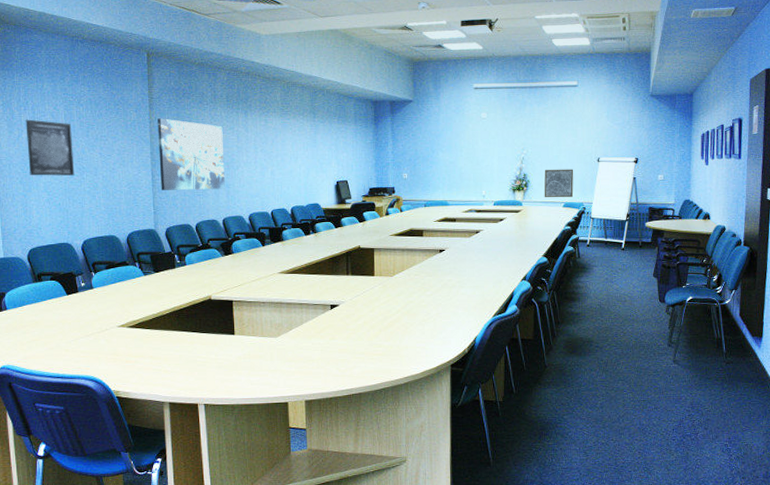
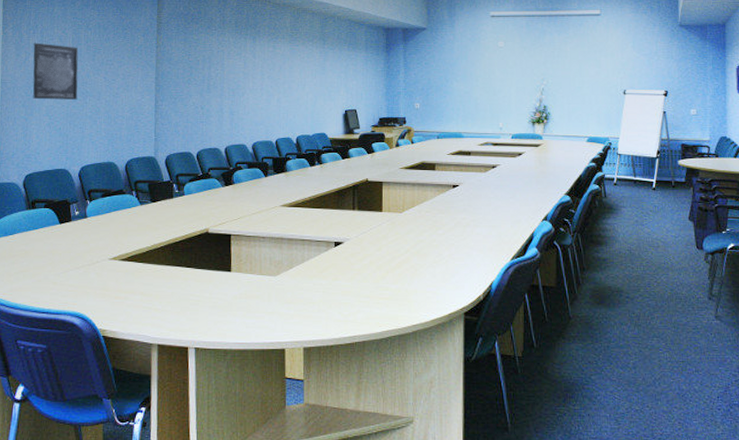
wall art: present [157,118,225,190] -> none [163,43,230,116]
wall art: present [544,169,574,198] -> none [566,101,598,132]

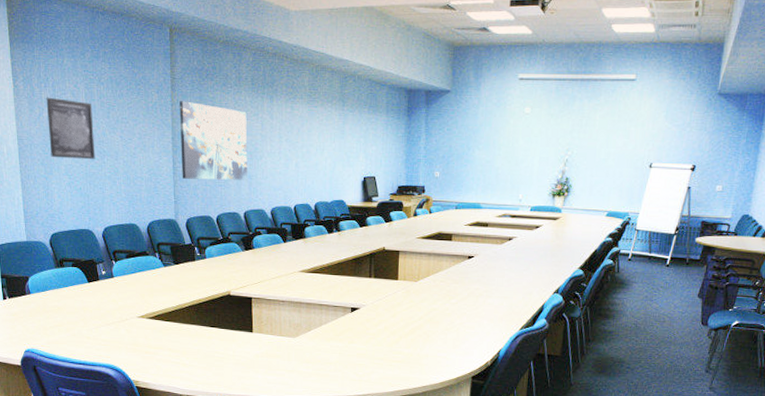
wall art: none [163,43,230,116] -> present [179,101,248,180]

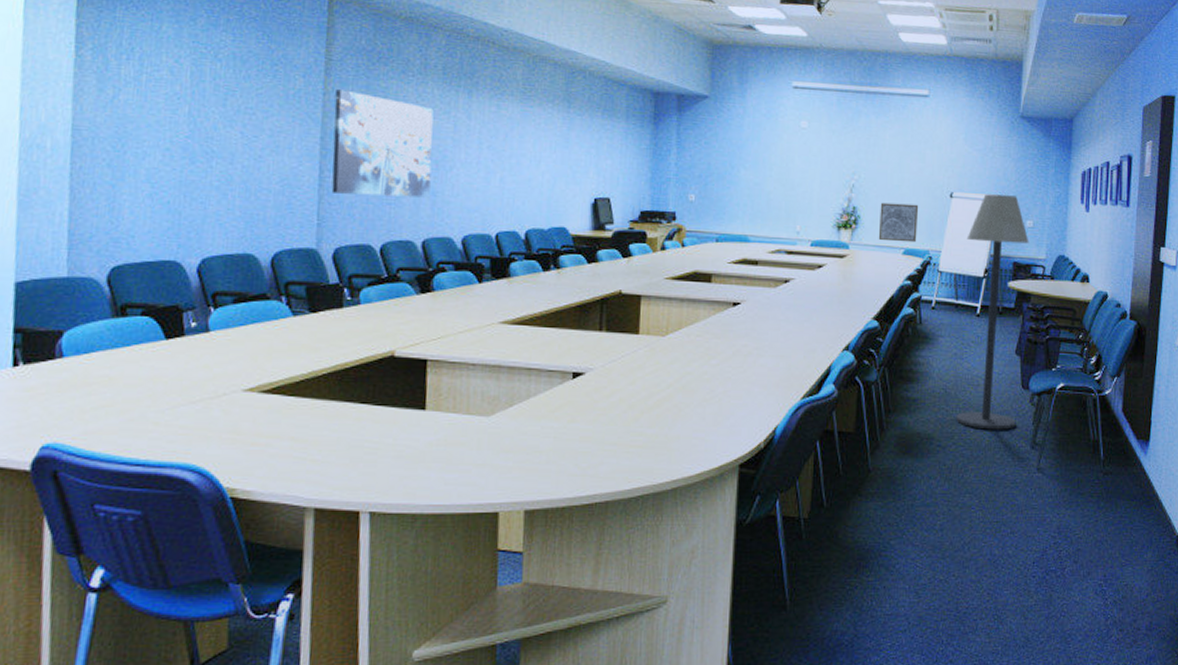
wall art: present [46,97,95,159] -> none [125,73,201,162]
wall art: none [586,174,622,206] -> present [878,202,919,243]
floor lamp: none [644,164,718,357] -> present [956,194,1029,430]

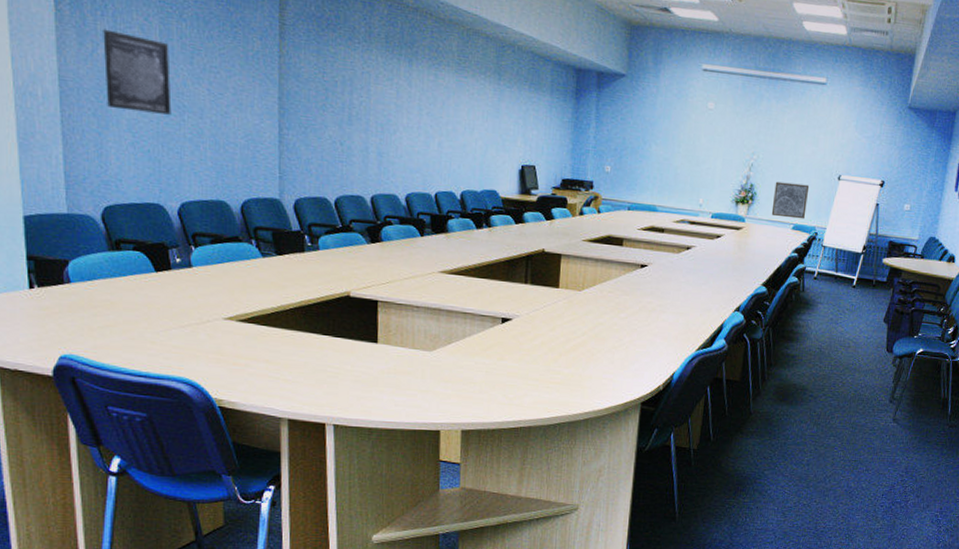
wall art: none [125,73,201,162] -> present [103,29,172,115]
wall art: present [331,89,434,198] -> none [289,53,378,158]
floor lamp: present [956,194,1029,430] -> none [827,178,905,386]

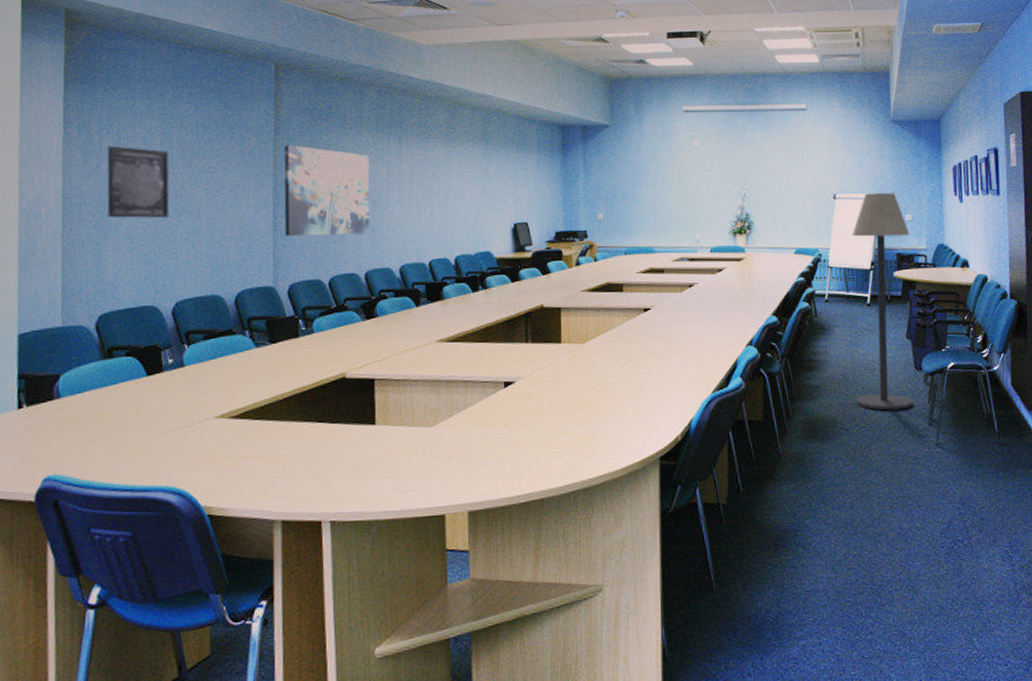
wall art: none [289,53,378,158] -> present [284,145,370,236]
wall art: present [771,181,810,219] -> none [770,207,807,243]
floor lamp: none [827,178,905,386] -> present [852,193,913,410]

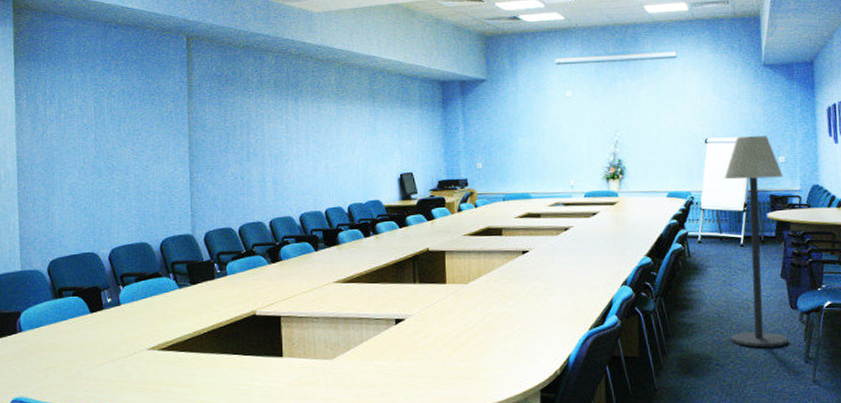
wall art: present [107,145,170,218] -> none [51,114,103,177]
wall art: present [284,145,370,236] -> none [197,108,272,190]

